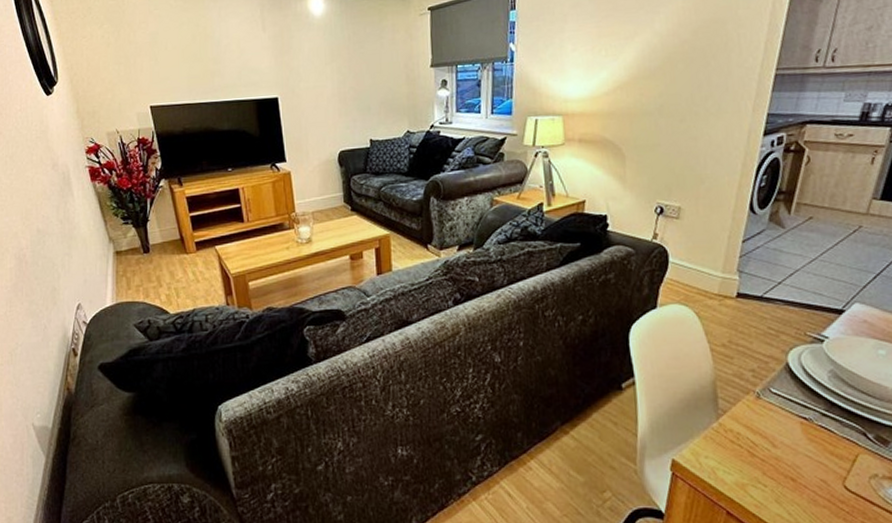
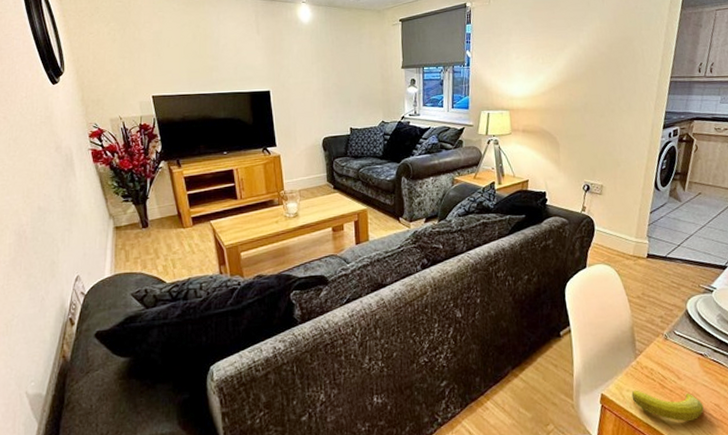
banana: none [711,457,806,497] -> present [631,390,704,421]

